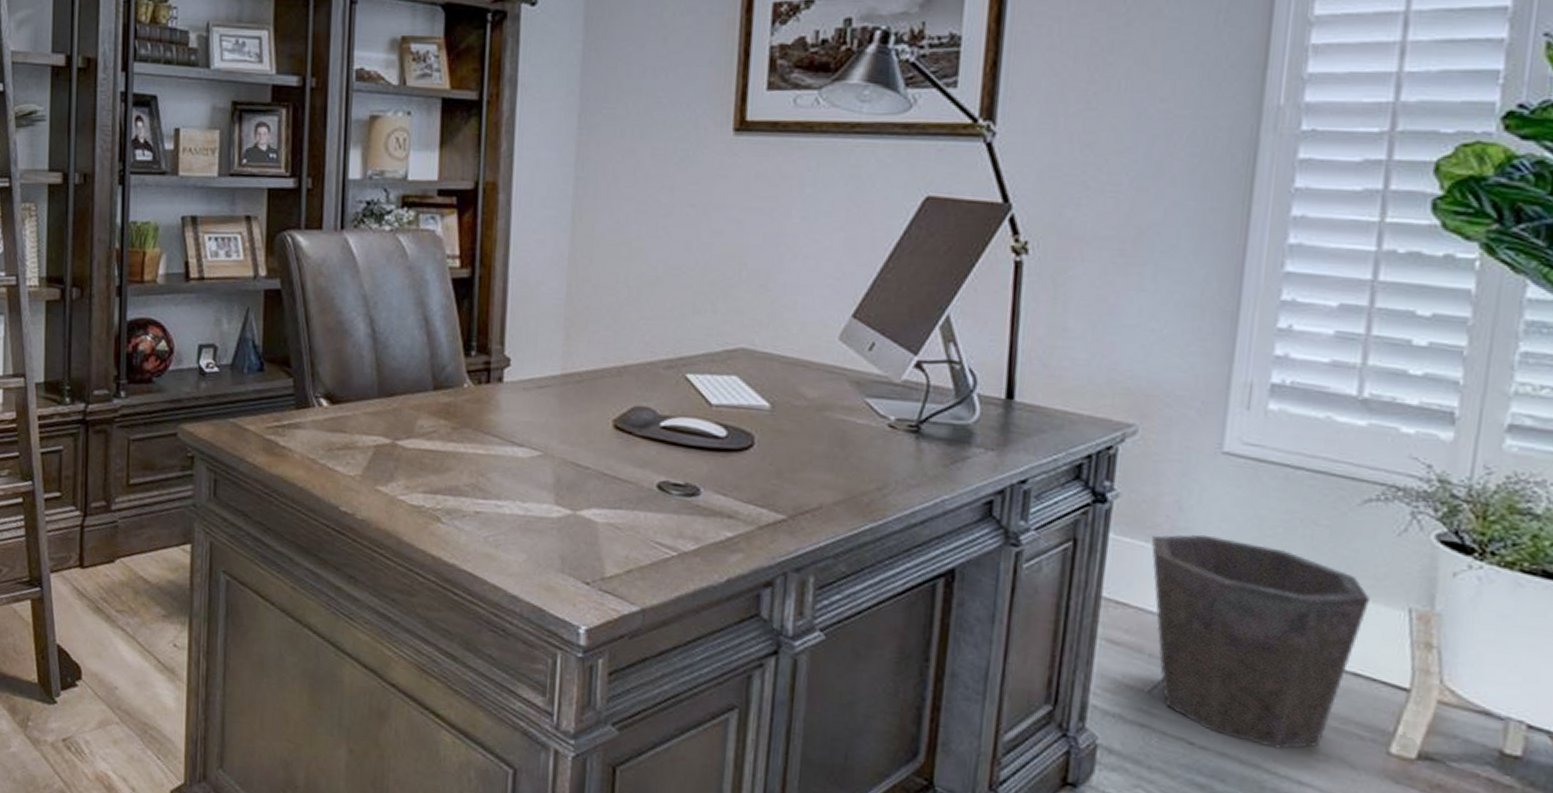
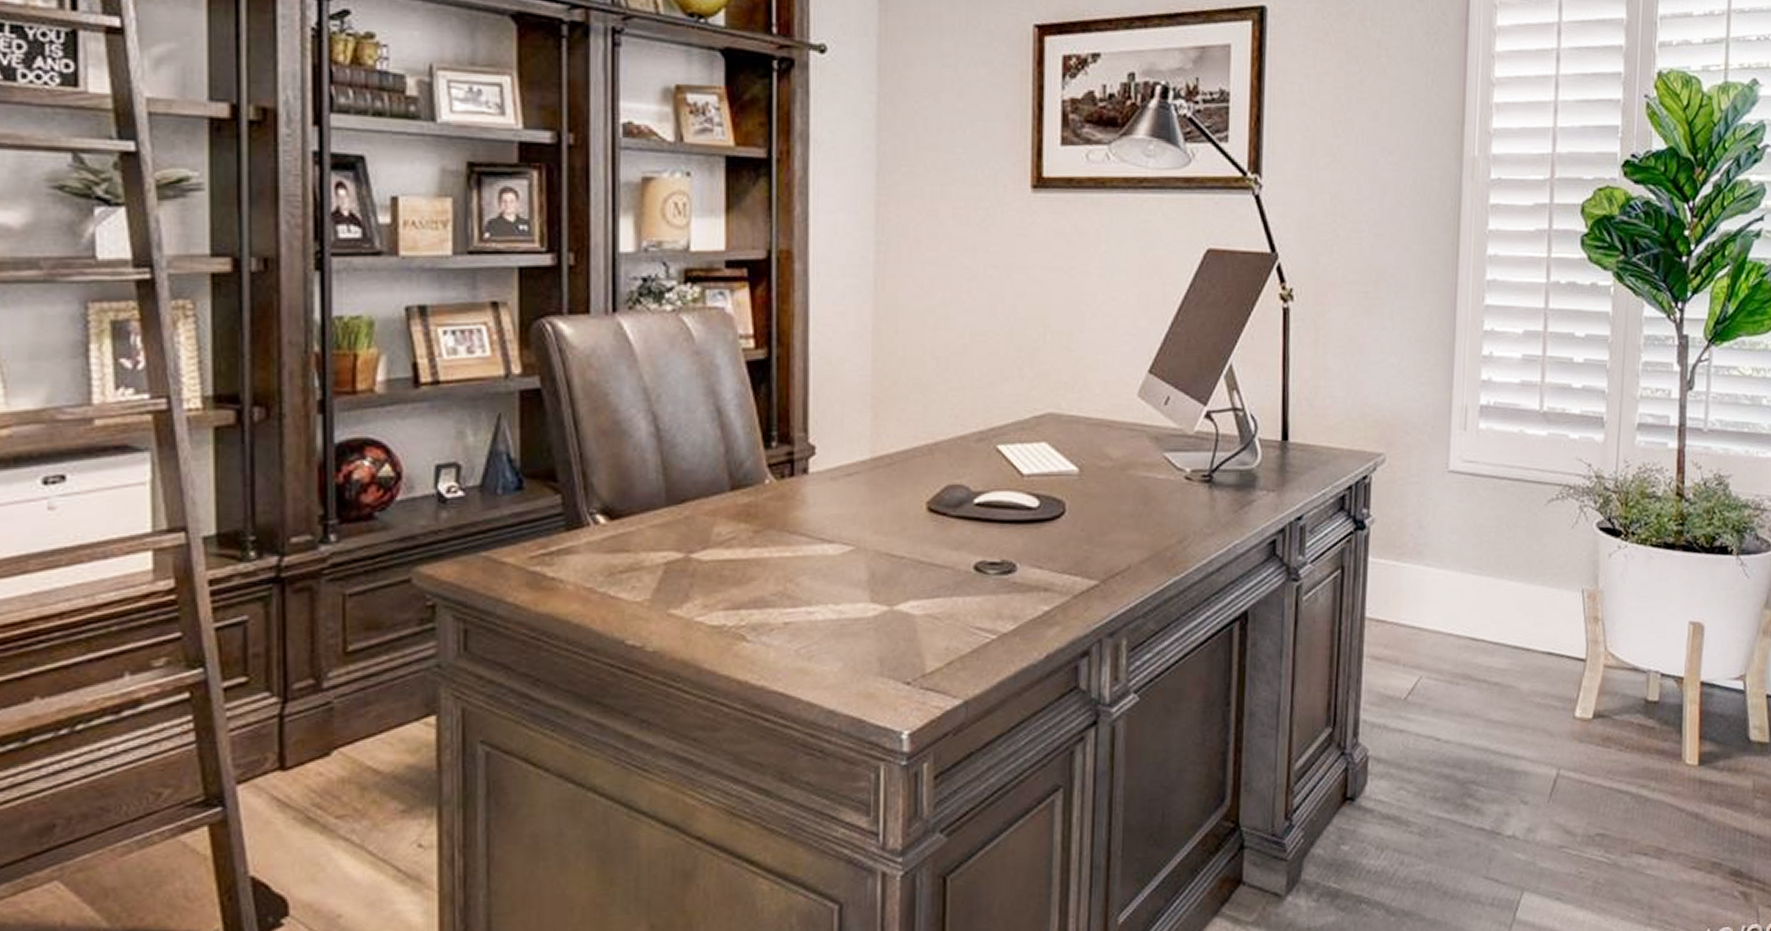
waste bin: present [1151,534,1370,749] -> none [1400,547,1556,731]

